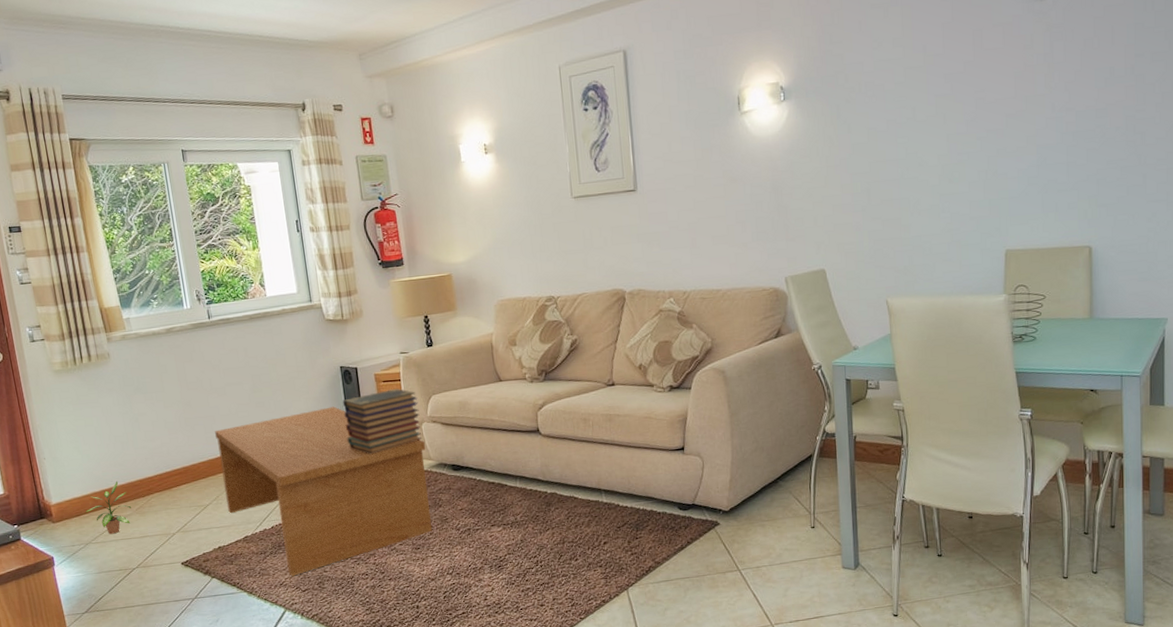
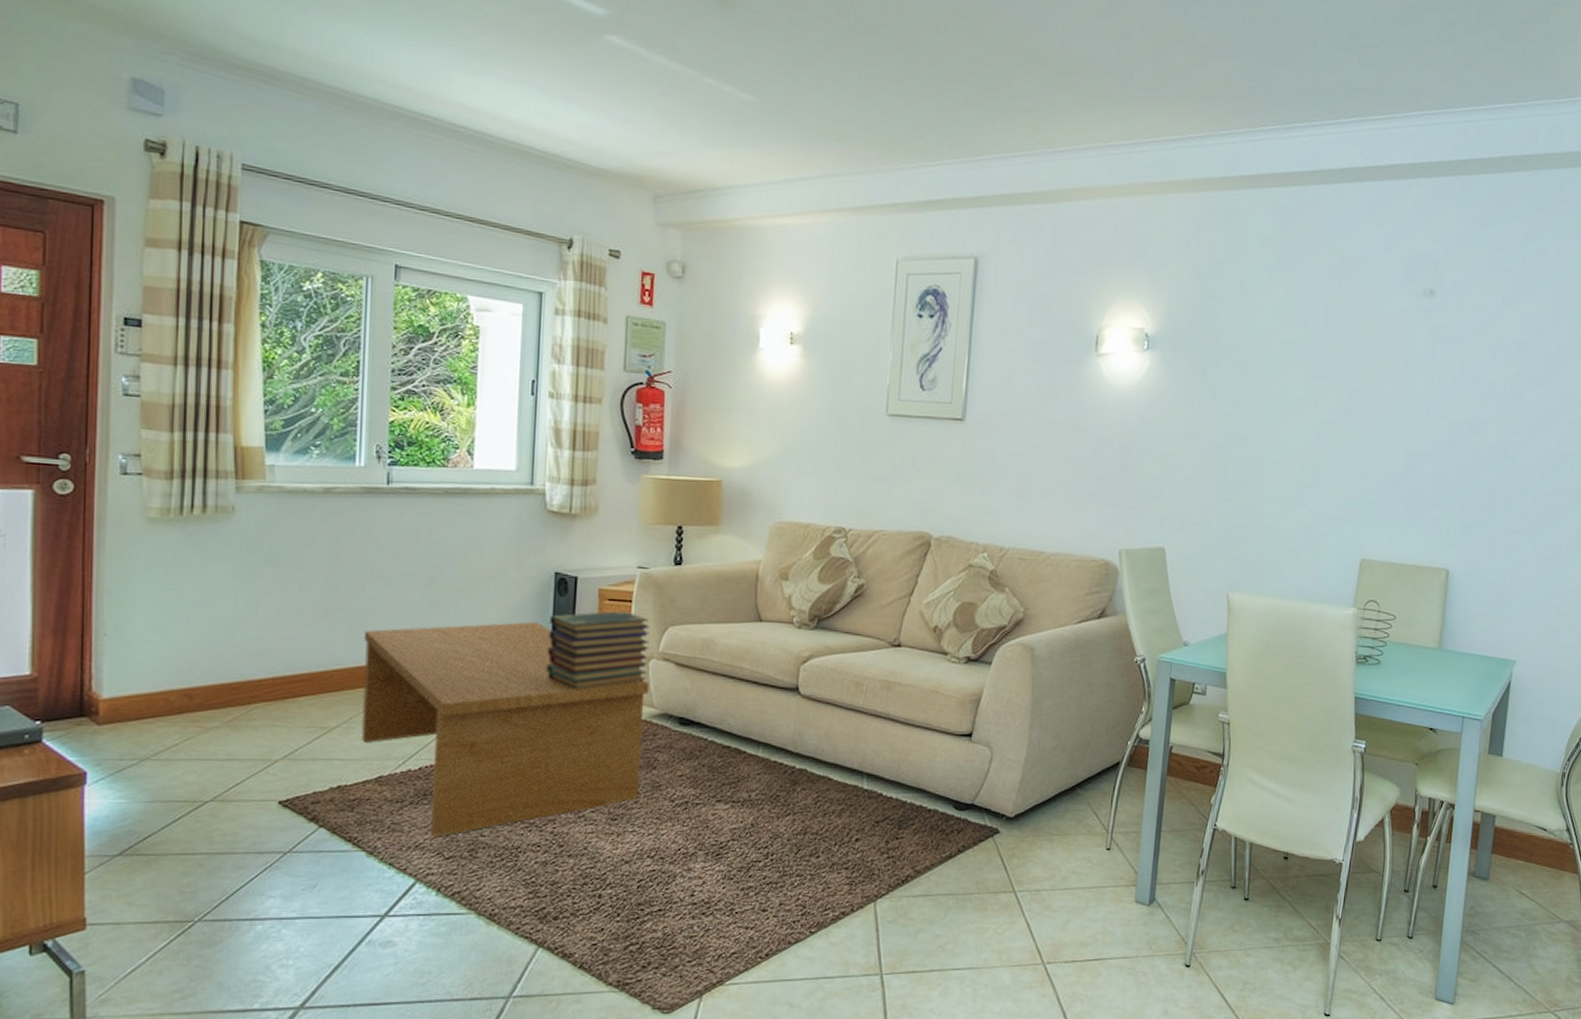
potted plant: present [85,481,132,534] -> none [150,678,222,751]

